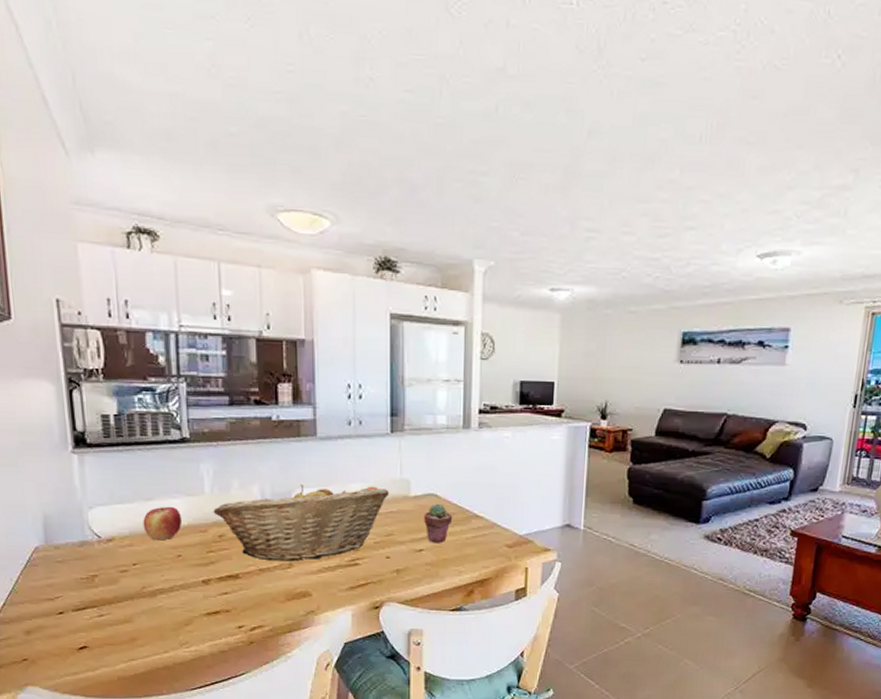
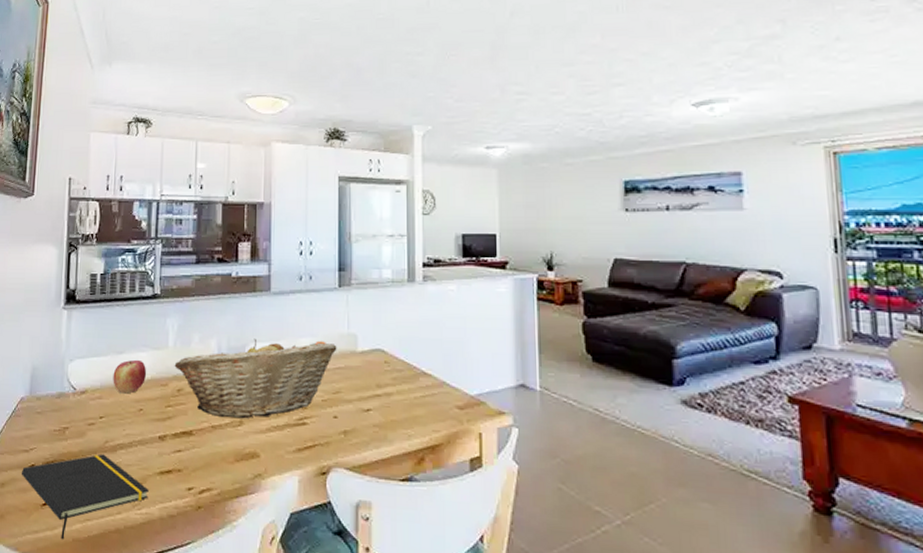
notepad: none [49,599,196,679] -> present [22,453,149,540]
potted succulent: present [424,503,453,543] -> none [371,359,400,403]

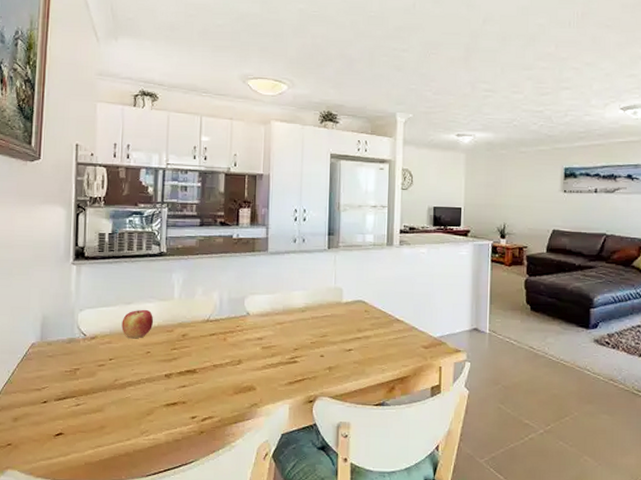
notepad: present [22,453,149,540] -> none [34,390,156,464]
fruit basket: present [174,338,337,419] -> none [179,291,325,359]

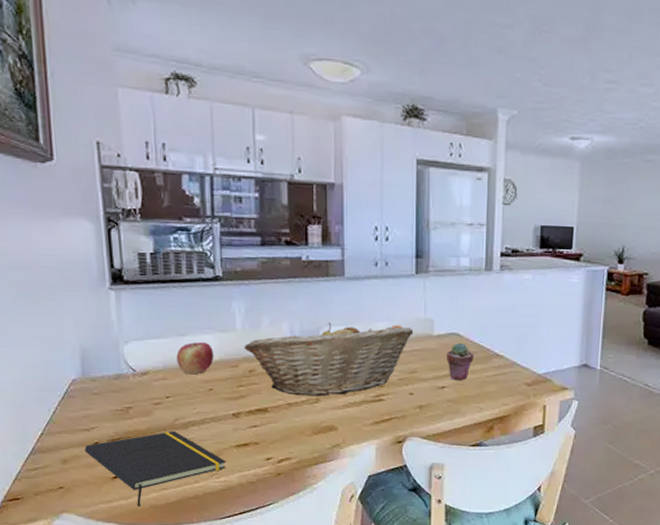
notepad: none [34,390,156,464] -> present [85,430,226,507]
fruit basket: none [179,291,325,359] -> present [244,322,414,397]
potted succulent: none [353,309,378,344] -> present [447,342,474,381]

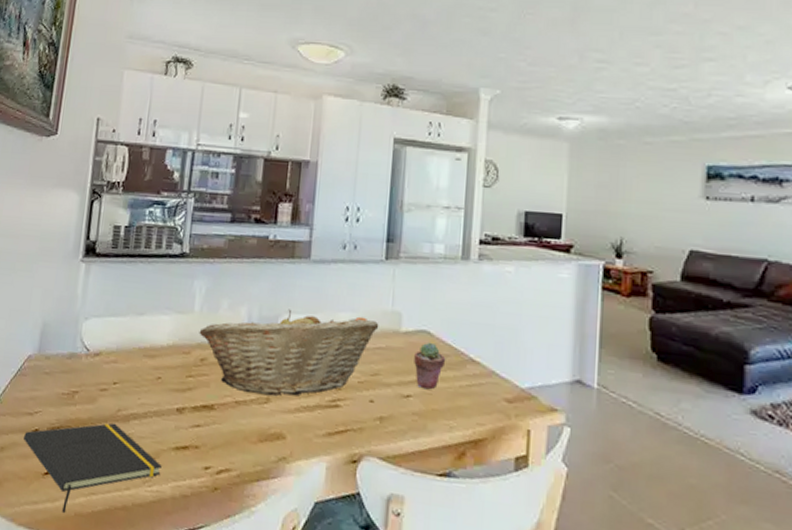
apple: present [176,341,215,375] -> none [130,322,169,360]

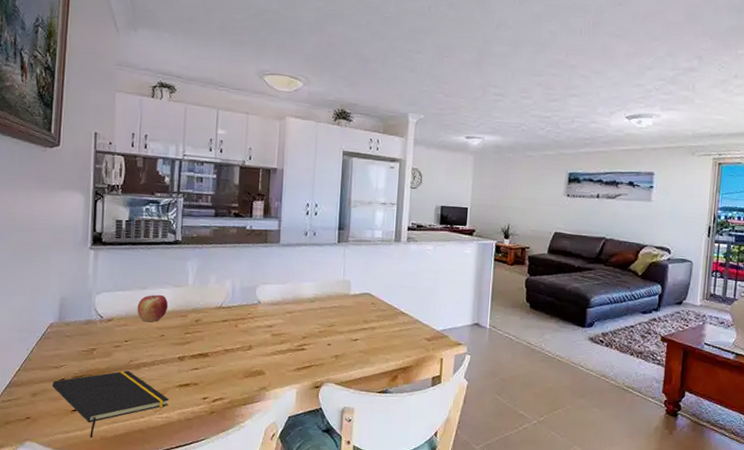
apple: none [130,322,169,360] -> present [137,294,169,322]
fruit basket: present [199,309,379,396] -> none [193,281,334,345]
potted succulent: present [414,342,446,390] -> none [360,301,384,335]

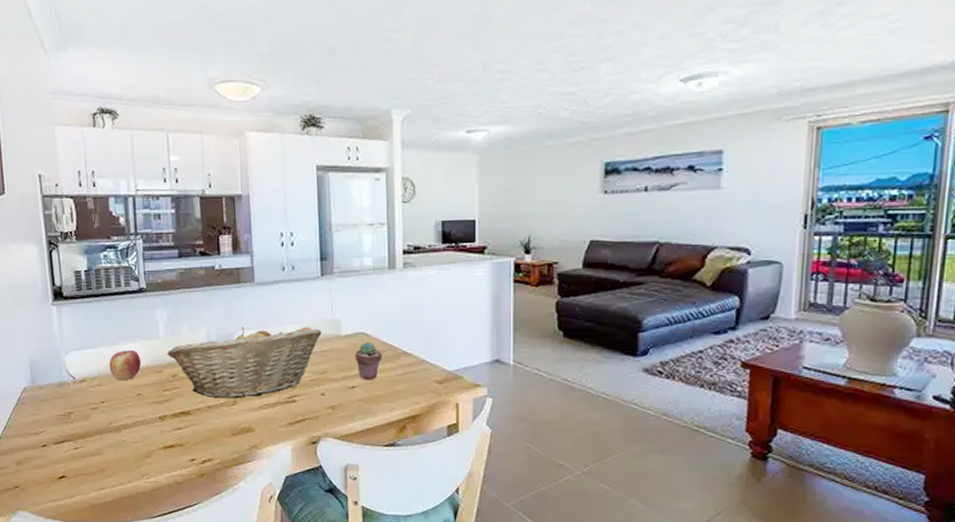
notepad: present [52,370,169,438] -> none [35,433,155,506]
fruit basket: none [193,281,334,345] -> present [167,327,322,399]
potted succulent: none [360,301,384,335] -> present [355,341,383,380]

